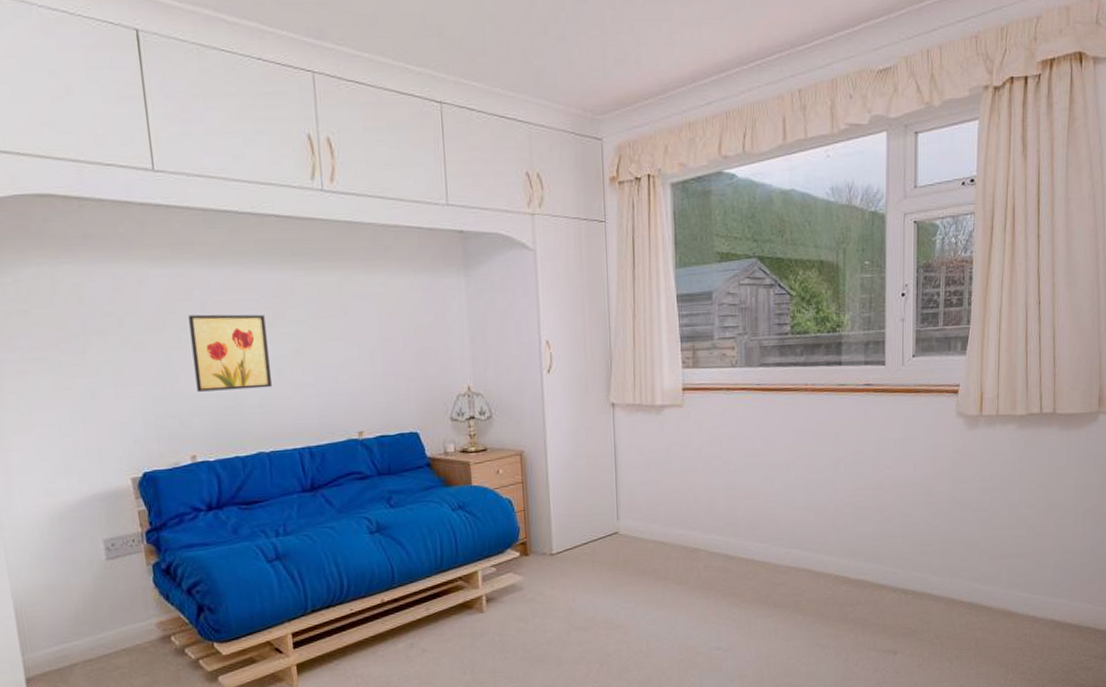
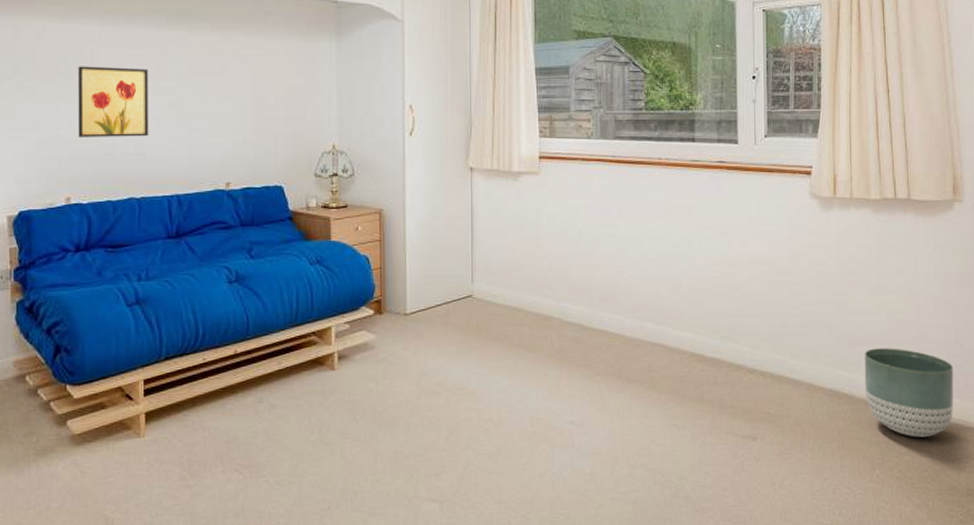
planter: none [1002,560,1088,643] -> present [864,348,954,437]

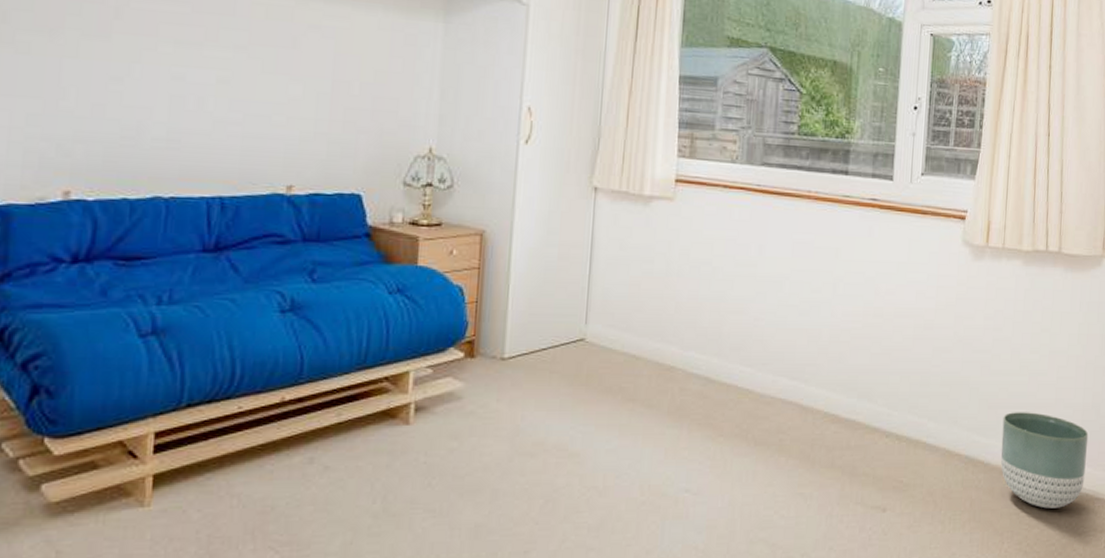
wall art: present [78,66,149,137] -> none [88,20,193,120]

